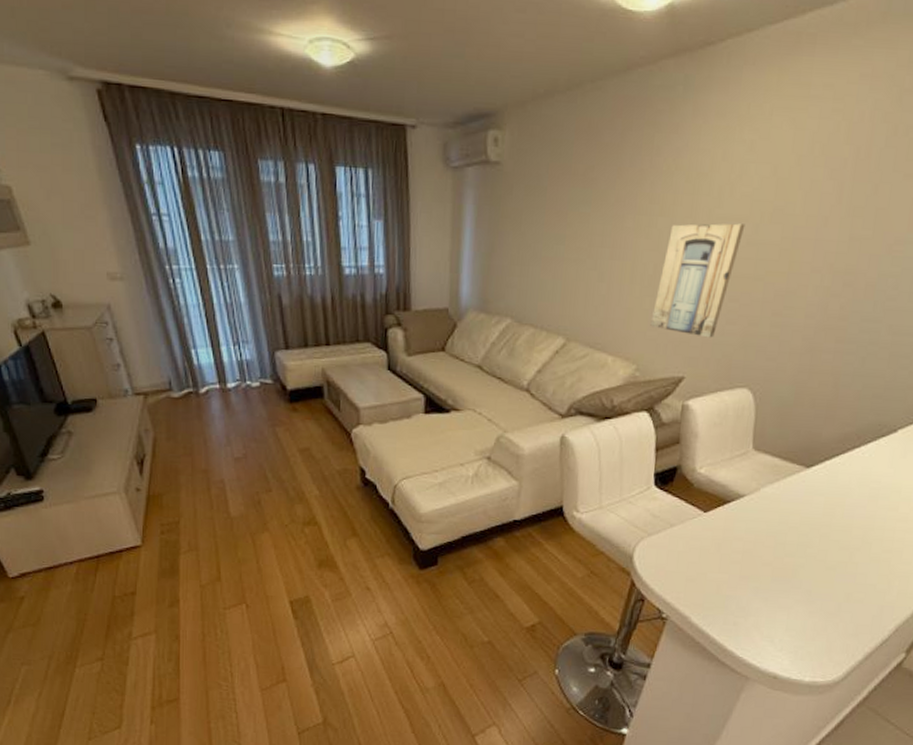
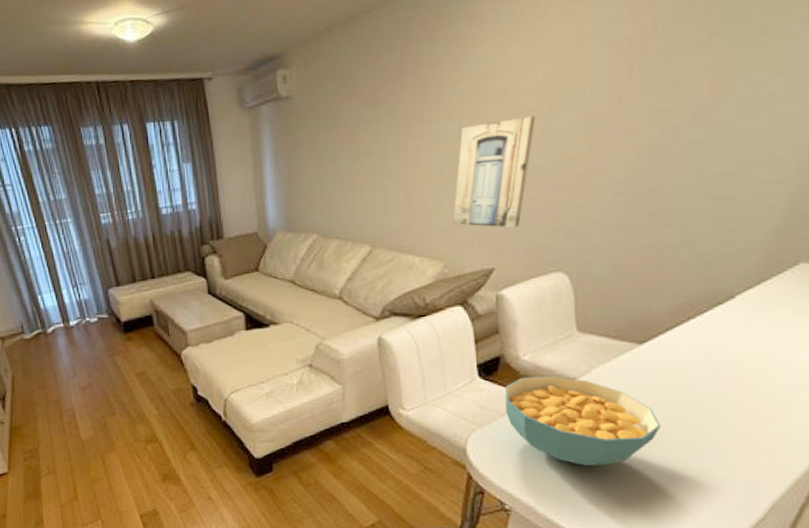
cereal bowl: none [675,489,814,582] -> present [505,375,661,466]

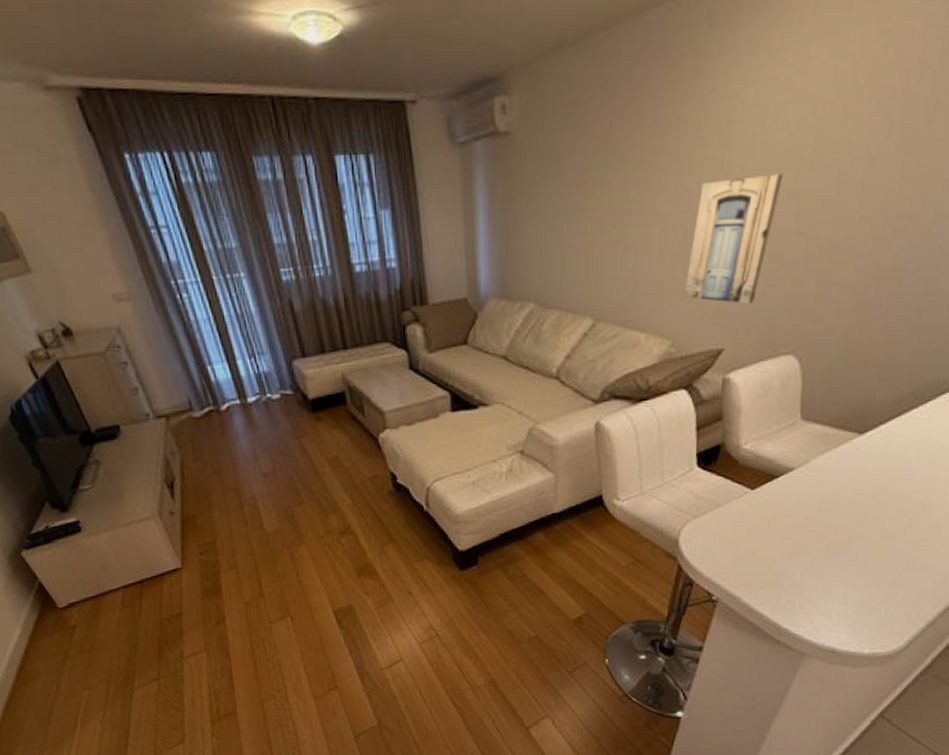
cereal bowl: present [505,375,661,466] -> none [721,465,870,557]

